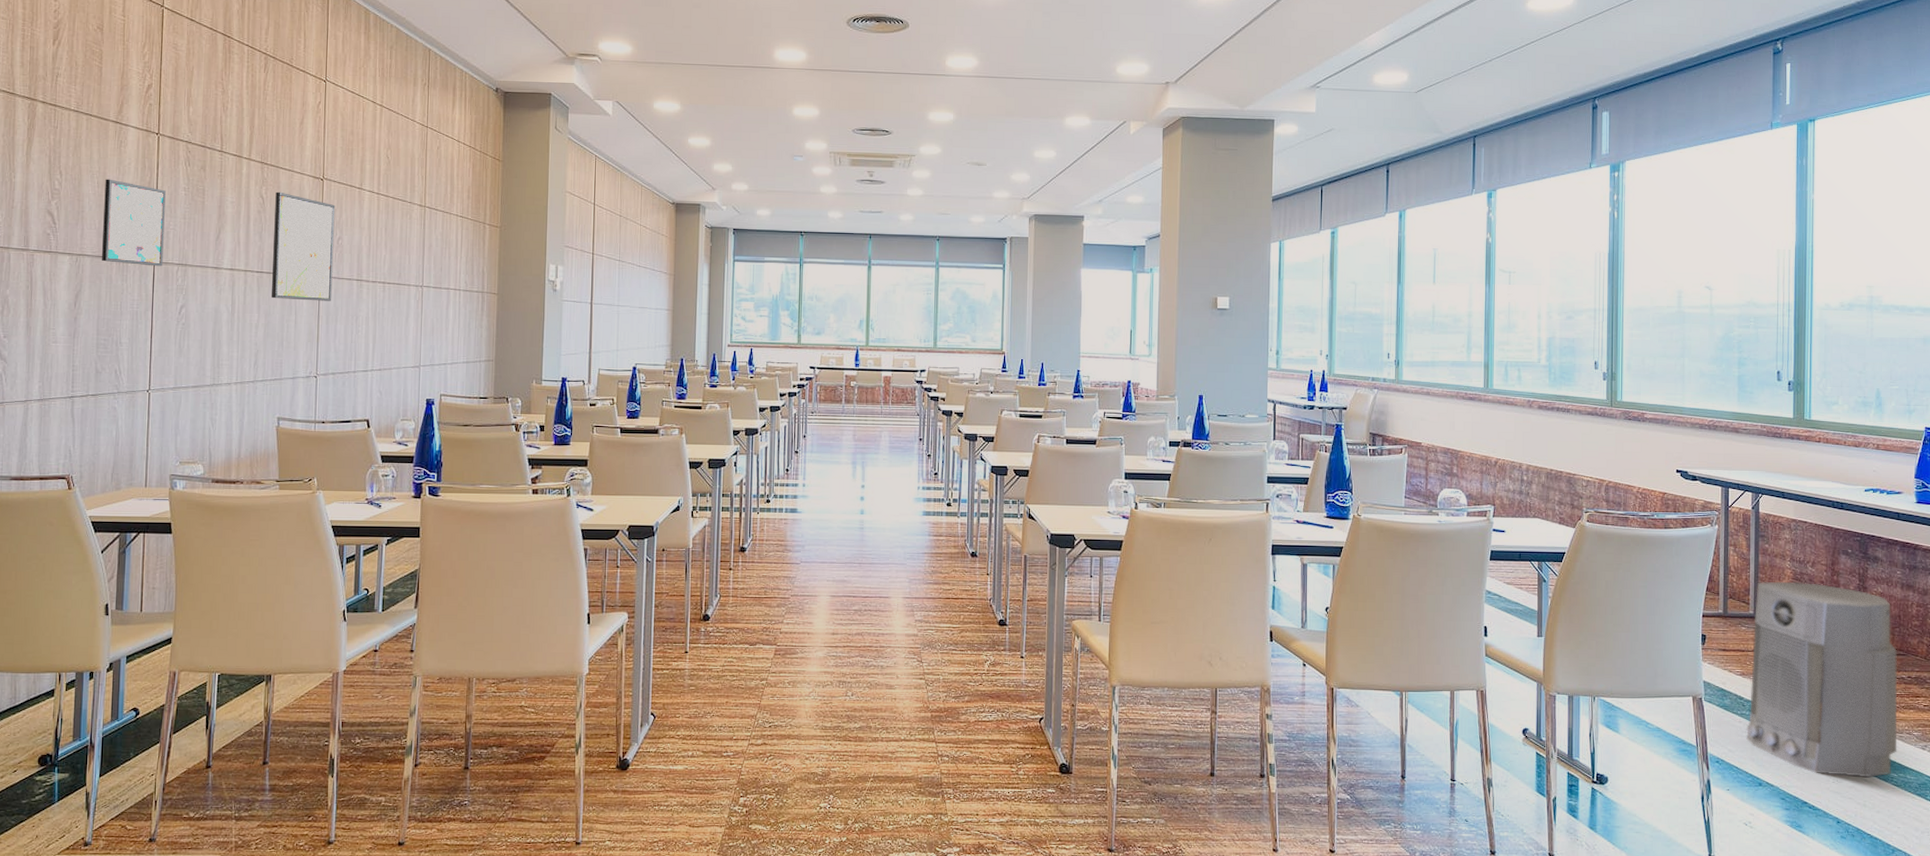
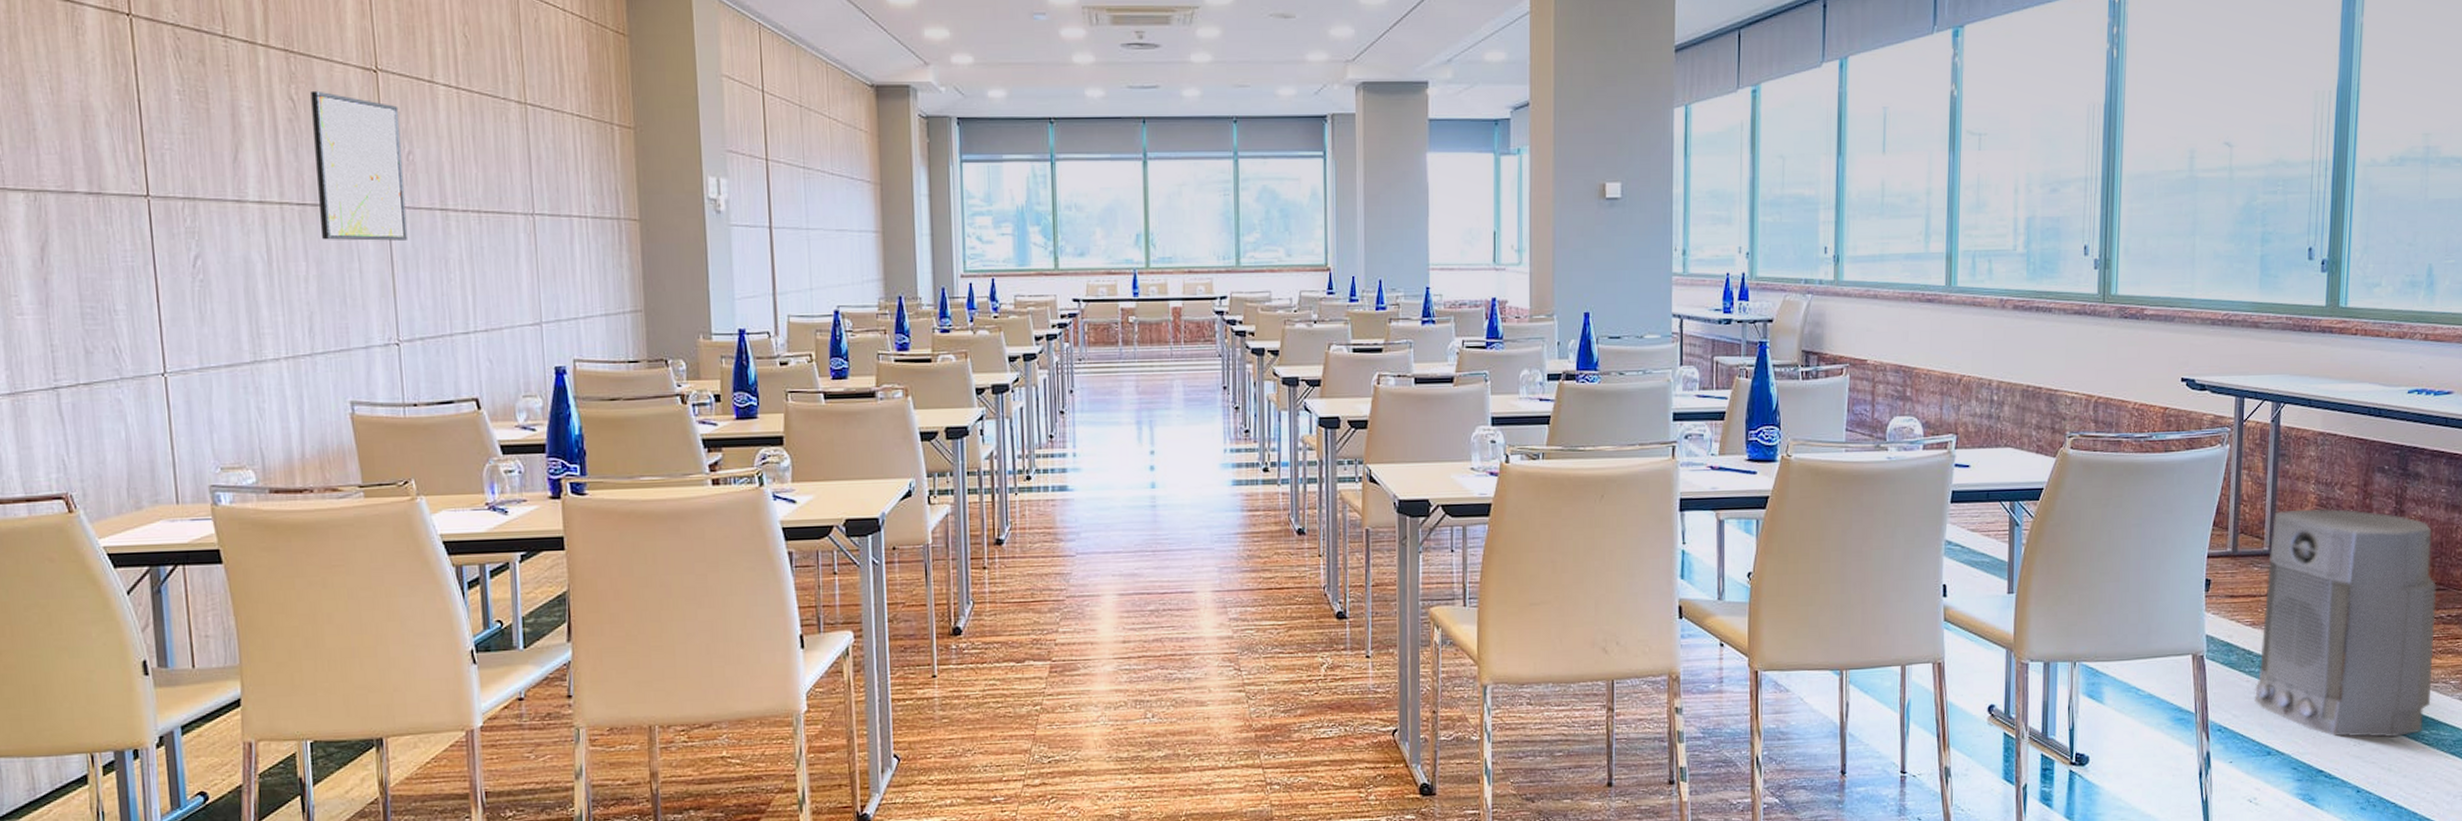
wall art: present [102,179,166,267] -> none [61,82,161,203]

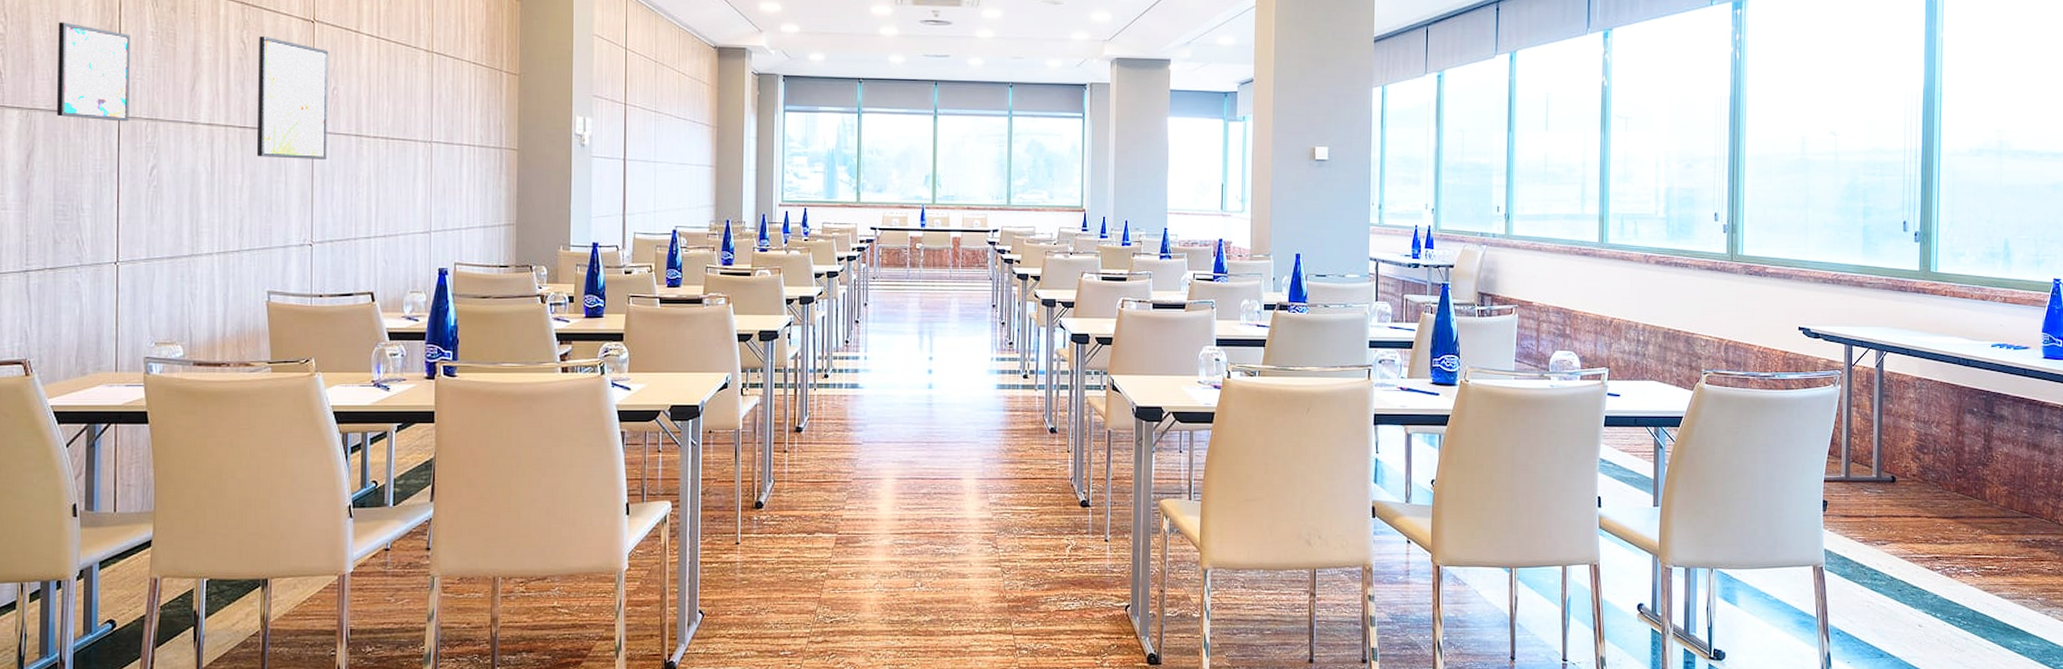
wall art: none [61,82,161,203] -> present [57,22,130,122]
air purifier: present [2254,508,2436,738] -> none [1868,443,2022,646]

